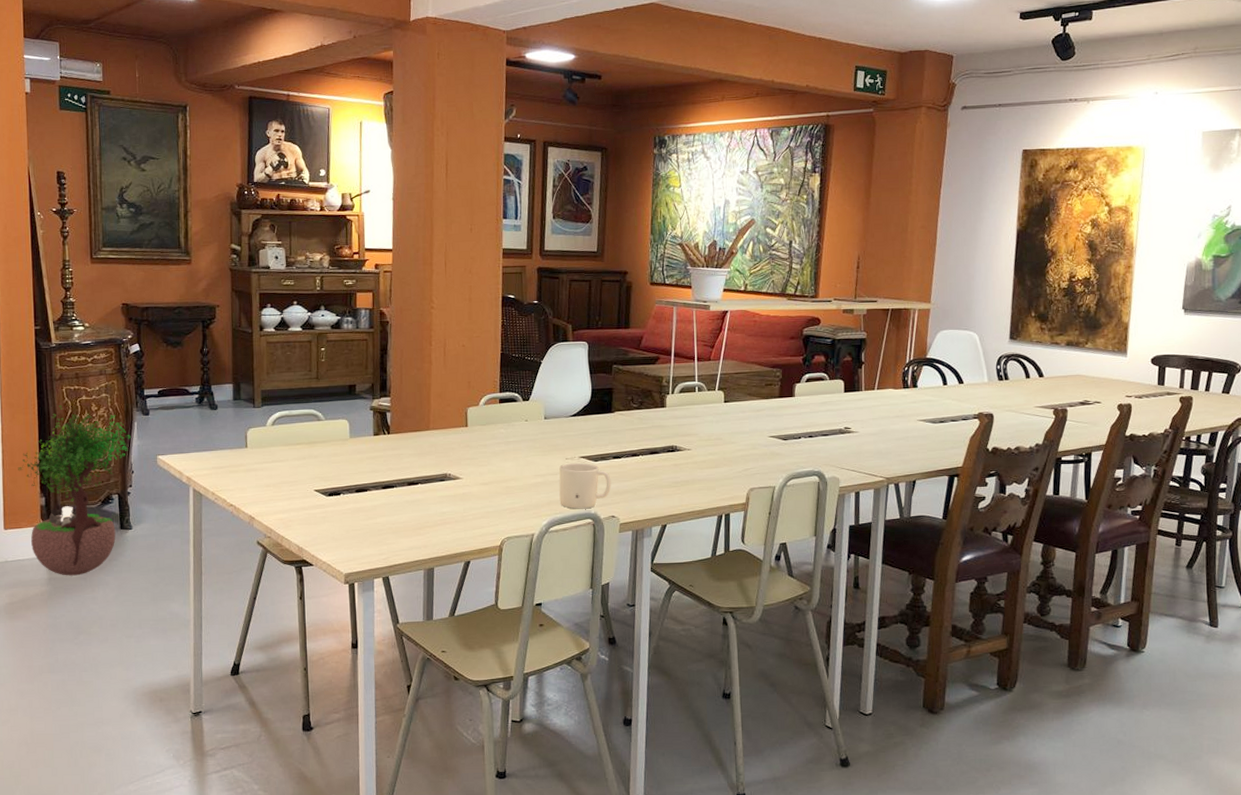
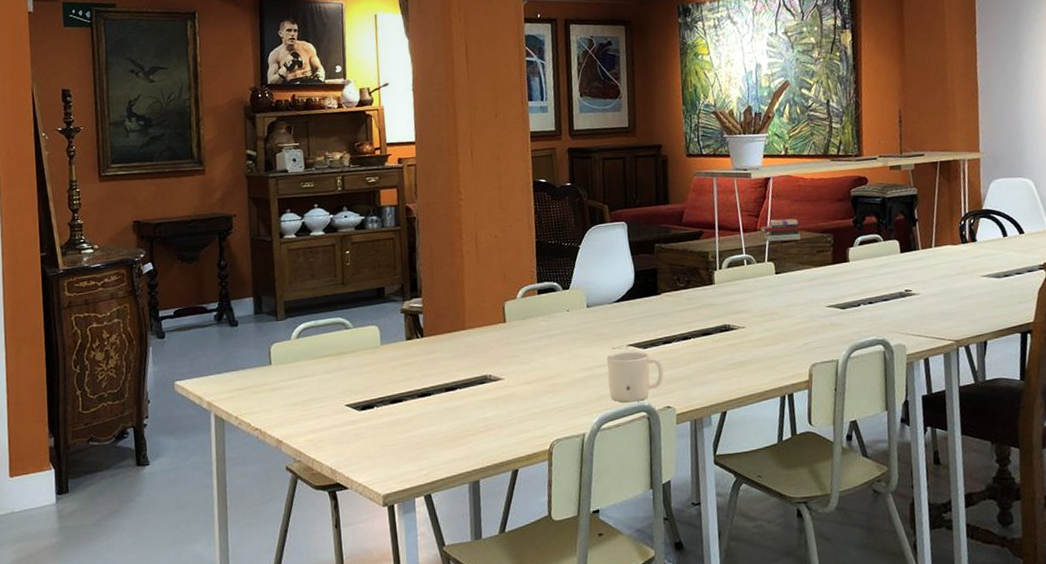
potted tree: present [18,405,131,576] -> none [24,335,146,524]
books: none [714,351,752,374] -> present [760,218,801,243]

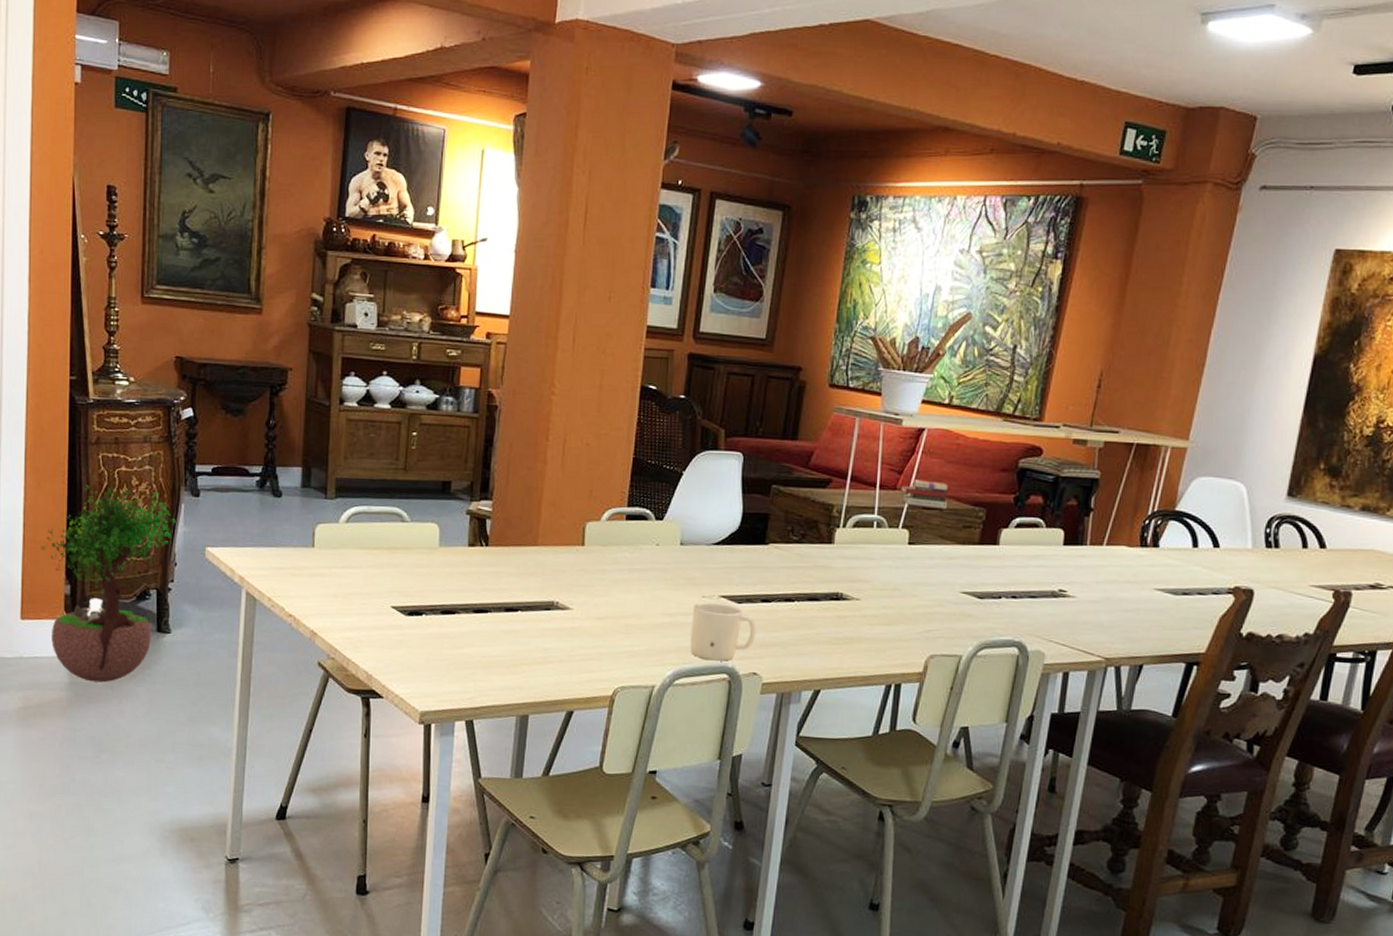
potted tree: none [24,335,146,524] -> present [41,475,176,683]

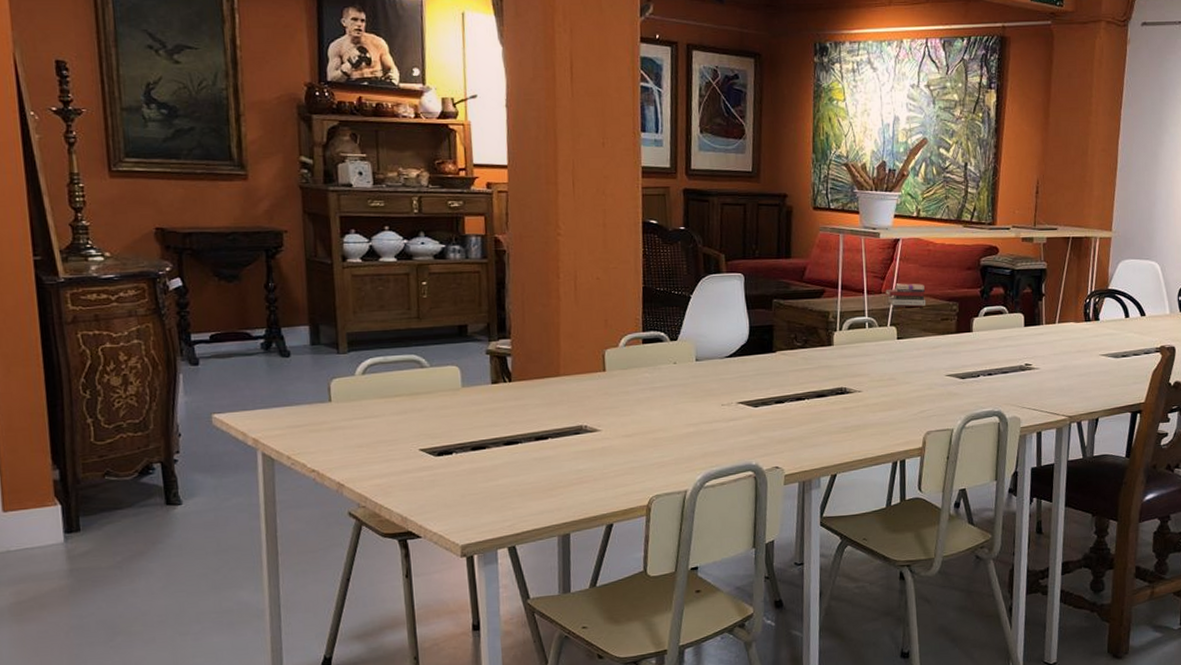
potted tree: present [41,475,176,683] -> none [18,355,175,565]
mug: present [690,602,757,661] -> none [714,409,774,461]

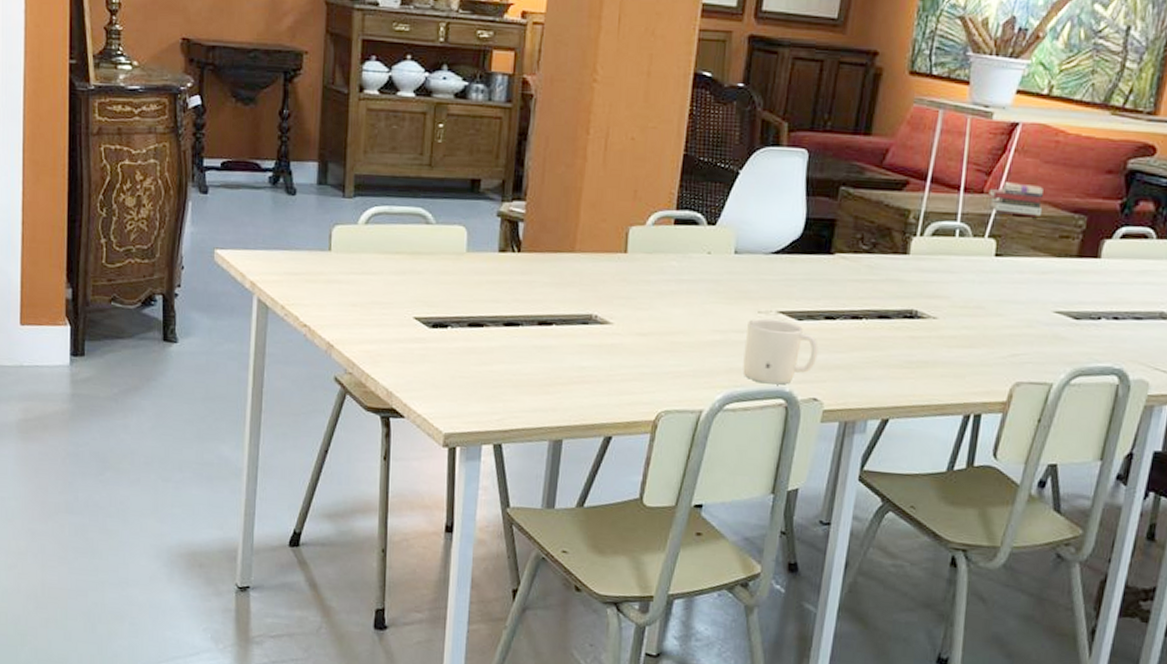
mug: none [714,409,774,461] -> present [743,318,818,385]

